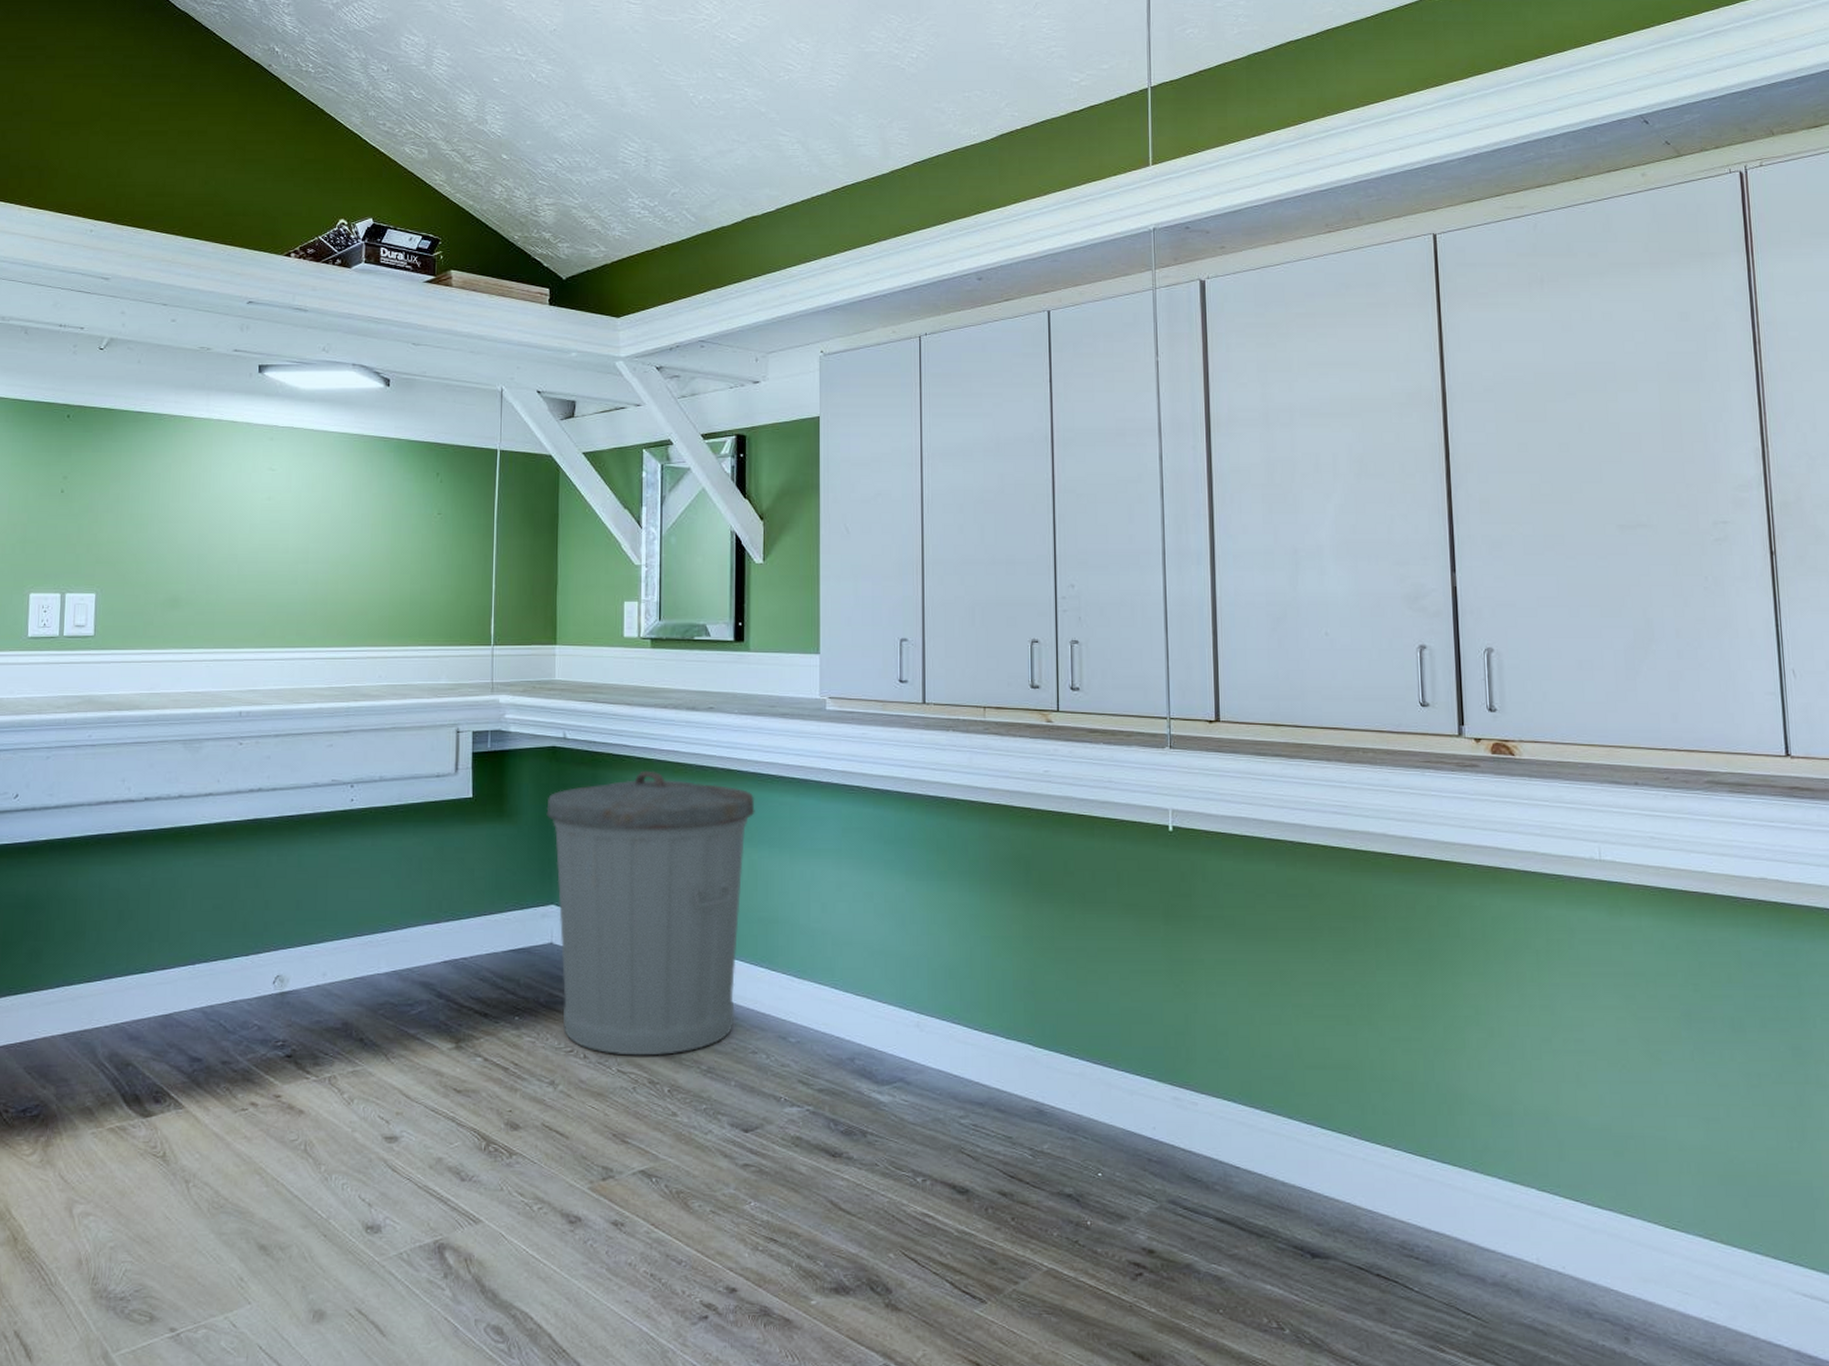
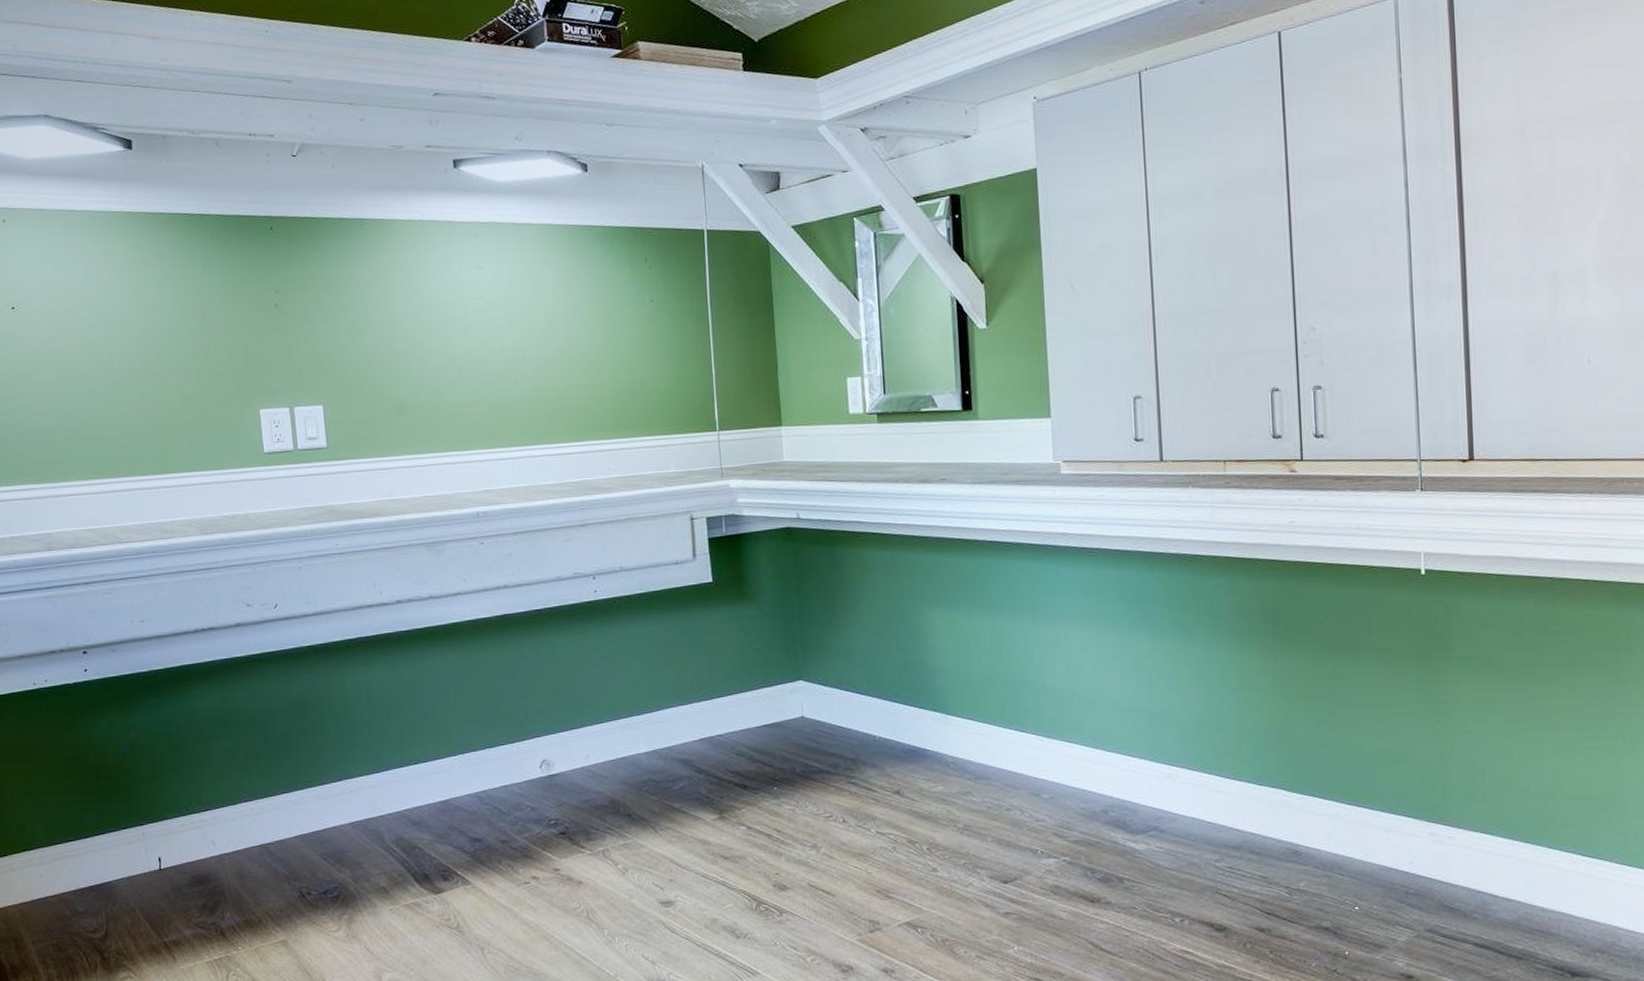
trash can: present [546,770,755,1056] -> none [786,545,995,818]

